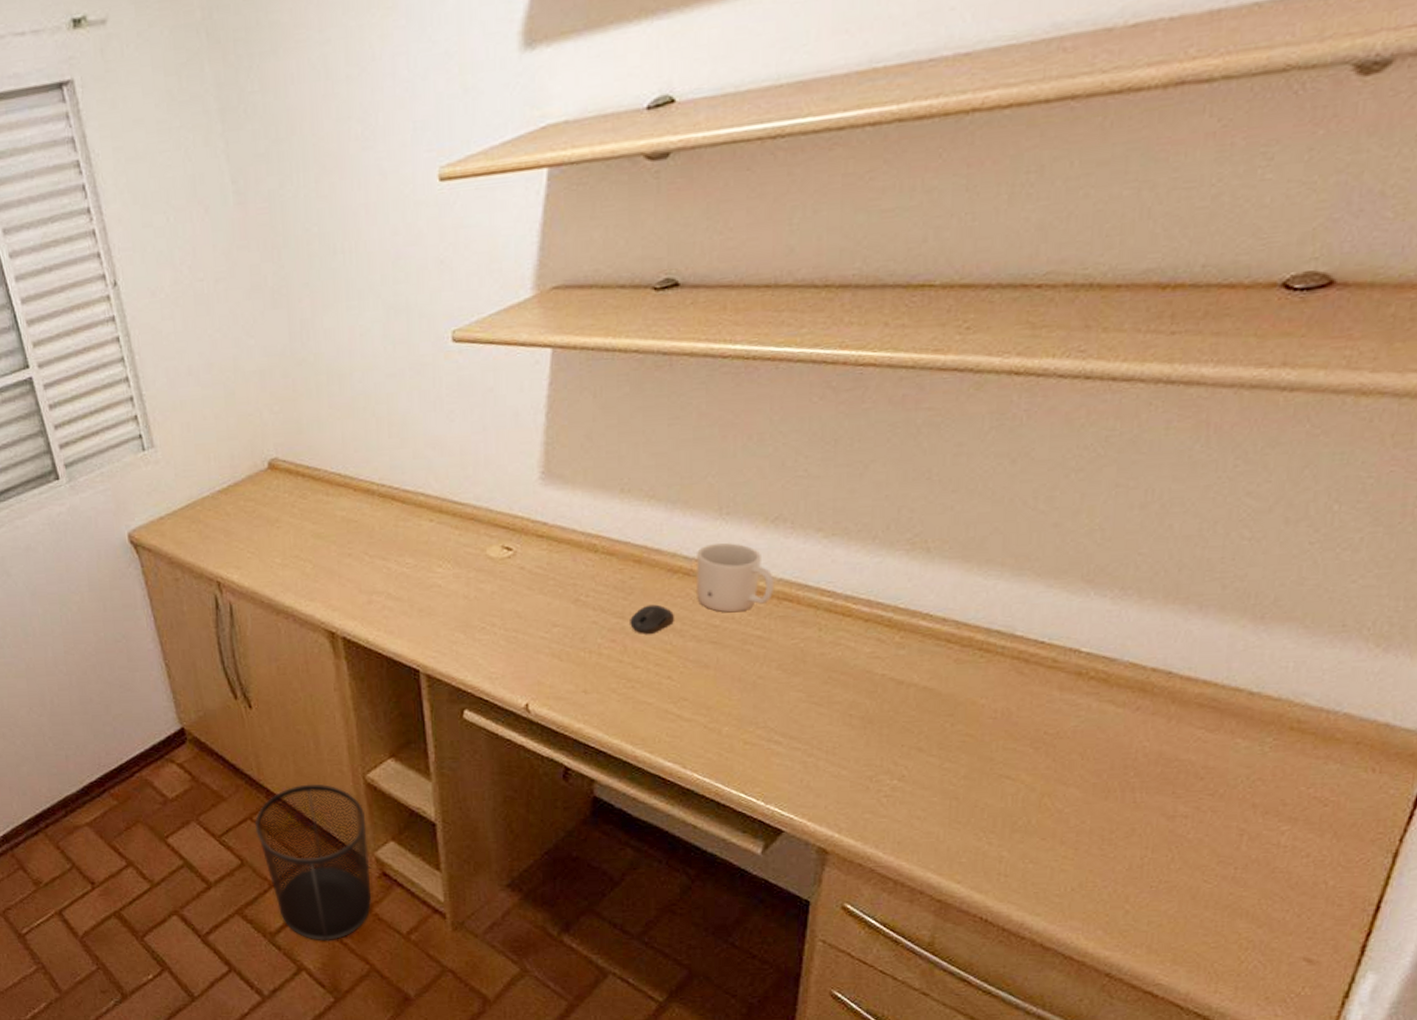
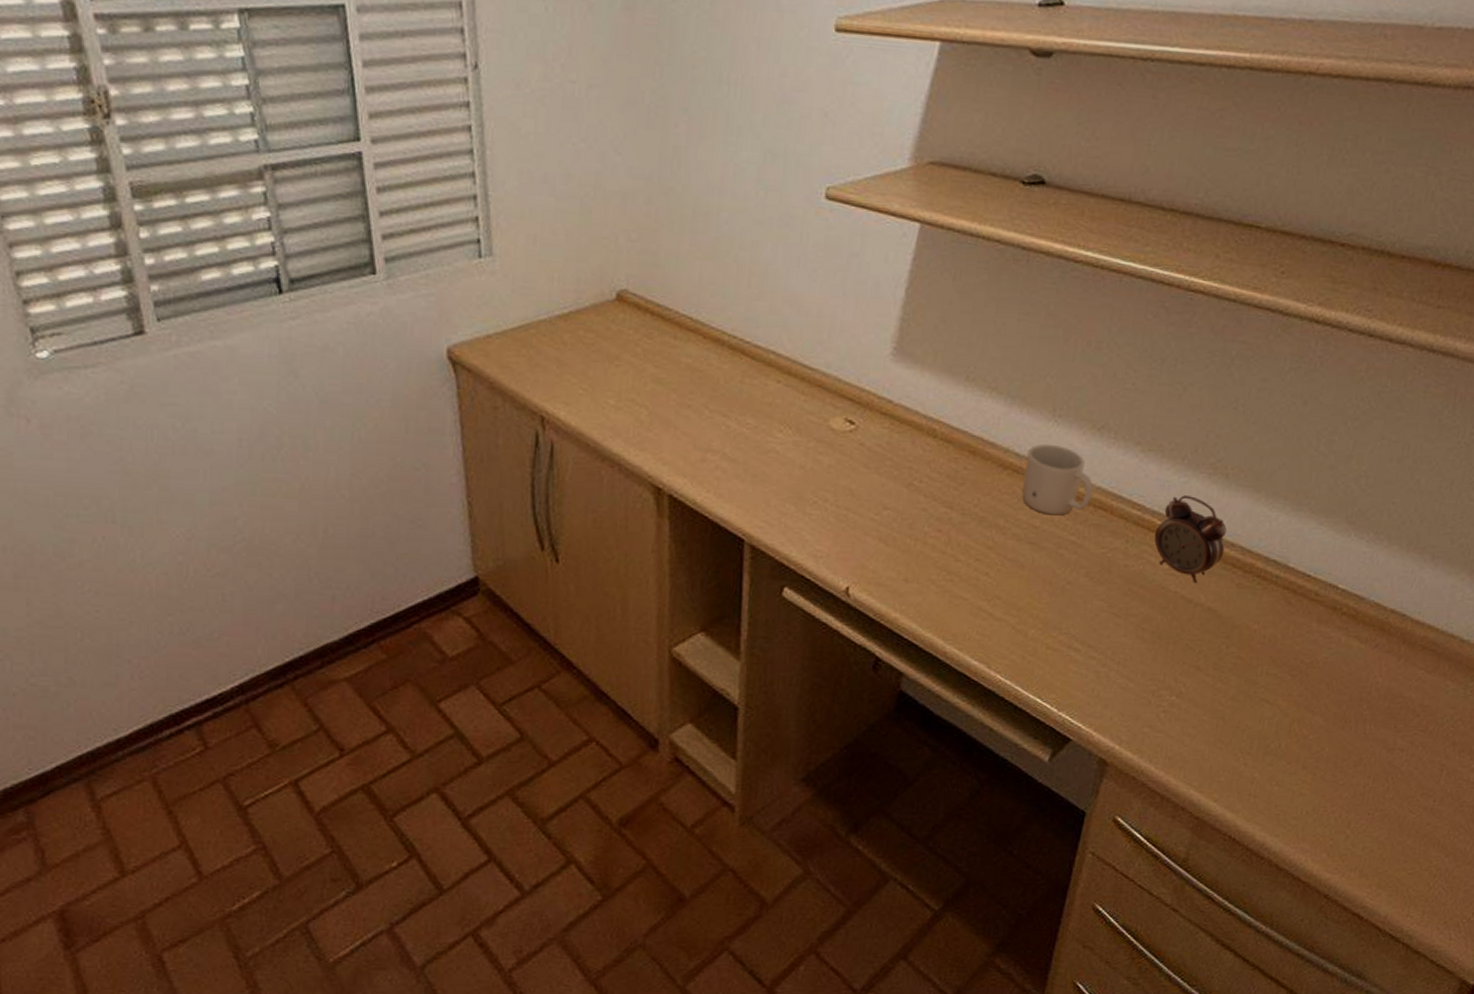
waste bin: present [254,784,371,941] -> none [541,653,665,832]
computer mouse: present [630,604,674,634] -> none [957,498,999,528]
alarm clock: none [850,575,935,663] -> present [1154,495,1227,583]

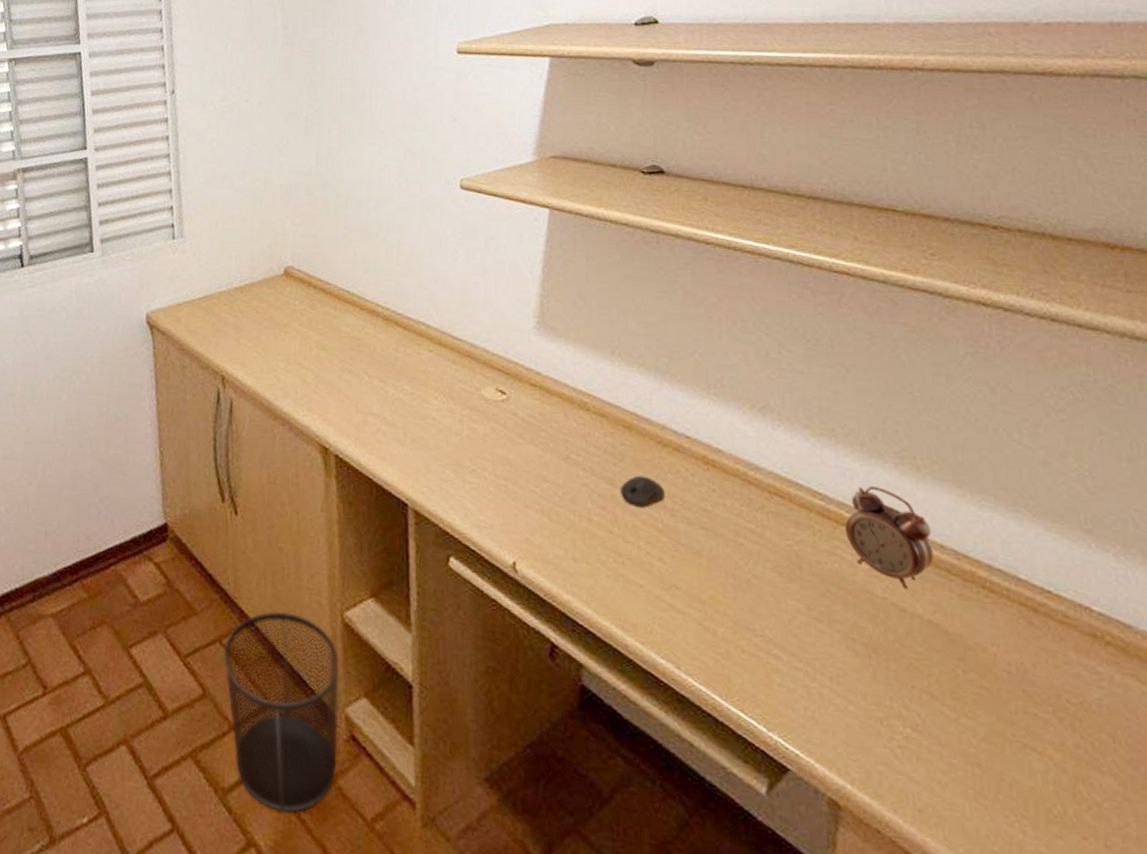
waste bin: none [541,653,665,832] -> present [222,611,339,813]
computer mouse: none [957,498,999,528] -> present [620,475,665,508]
mug: present [1022,444,1094,516] -> none [685,422,765,501]

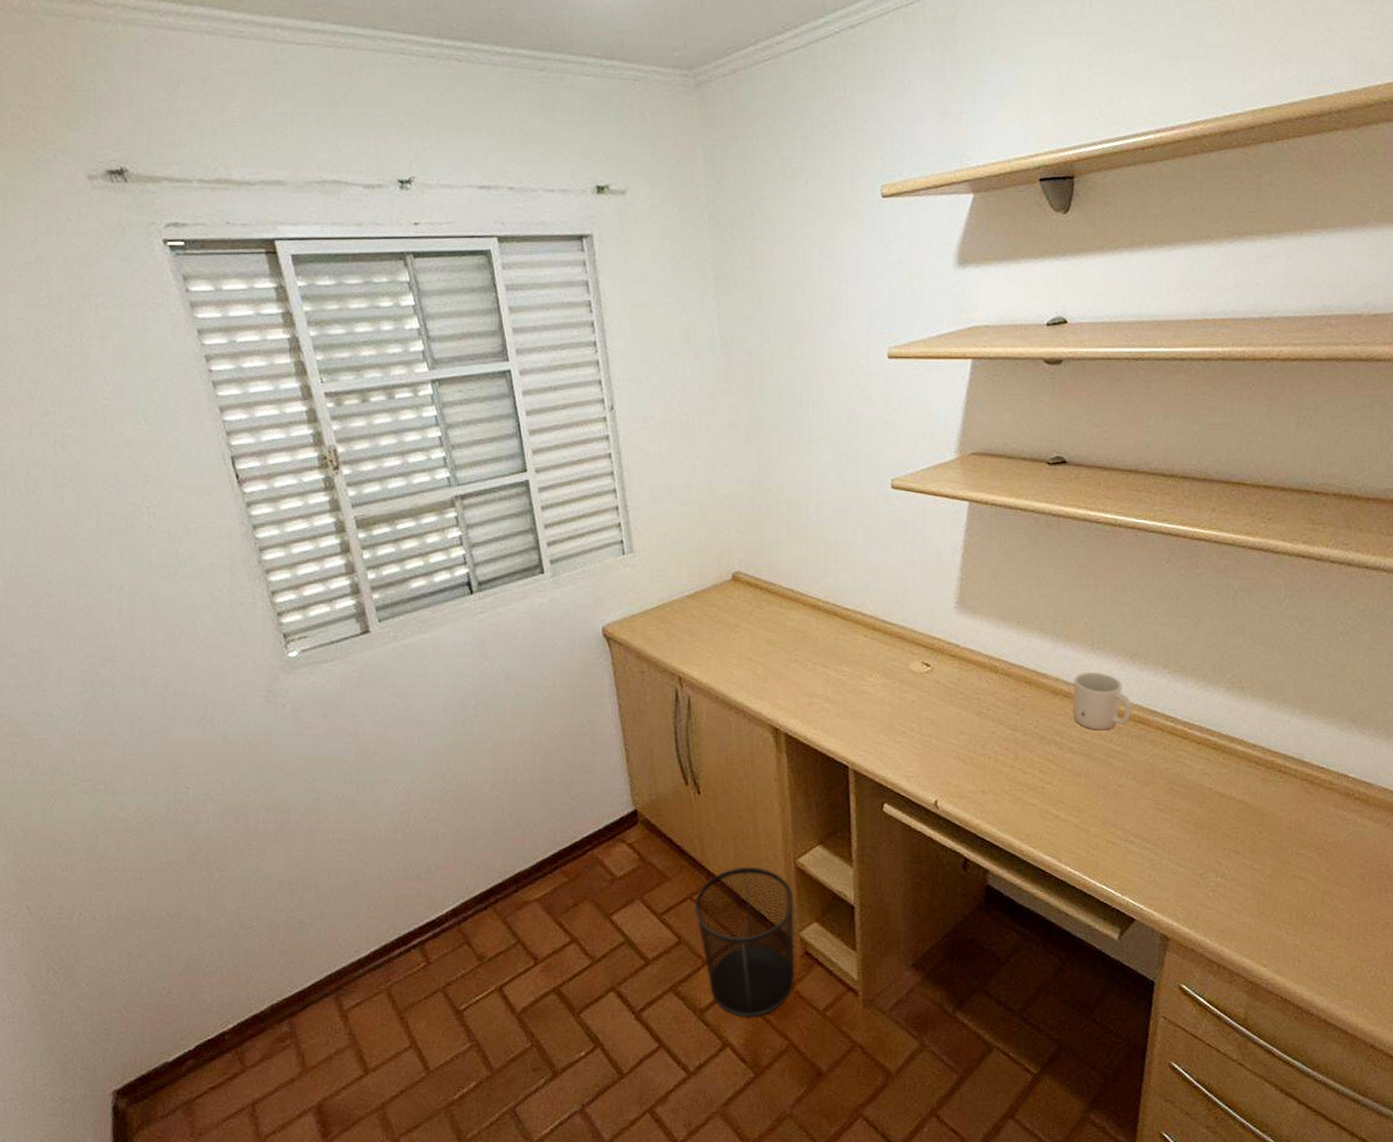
computer mouse: present [620,475,665,508] -> none [1021,720,1055,745]
mug: none [685,422,765,501] -> present [1072,673,1132,730]
alarm clock: present [844,486,934,589] -> none [1187,707,1248,779]

